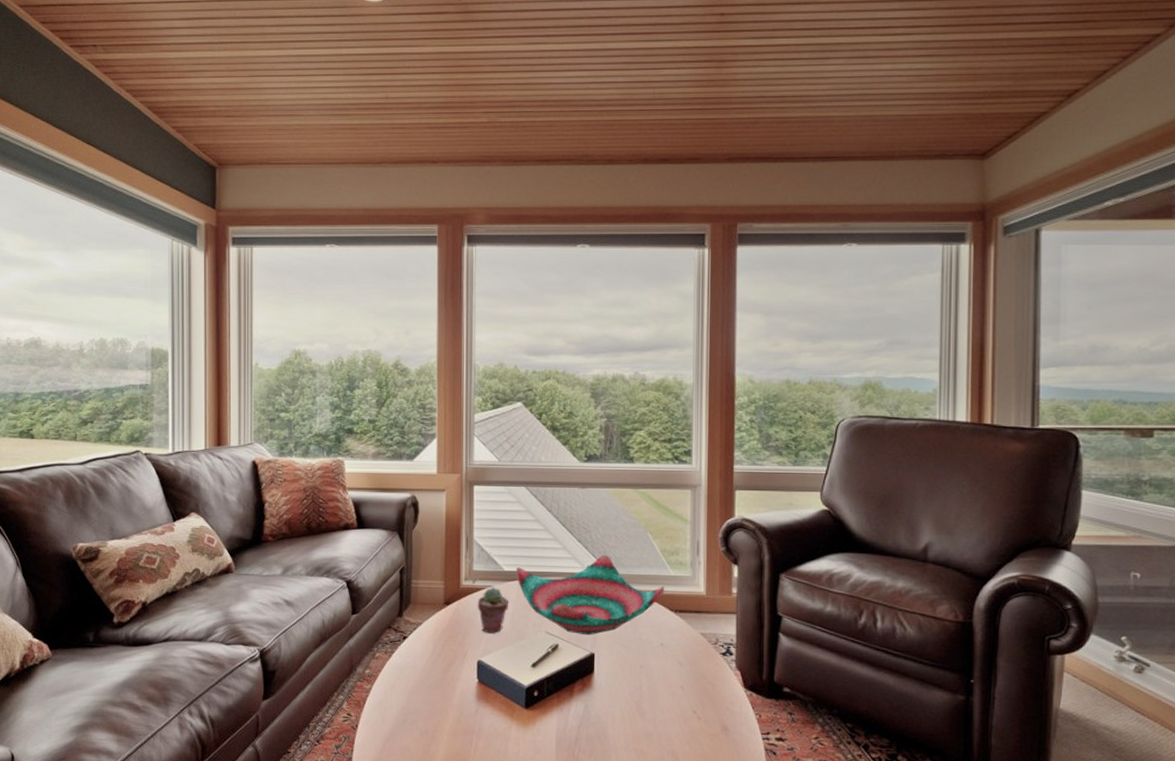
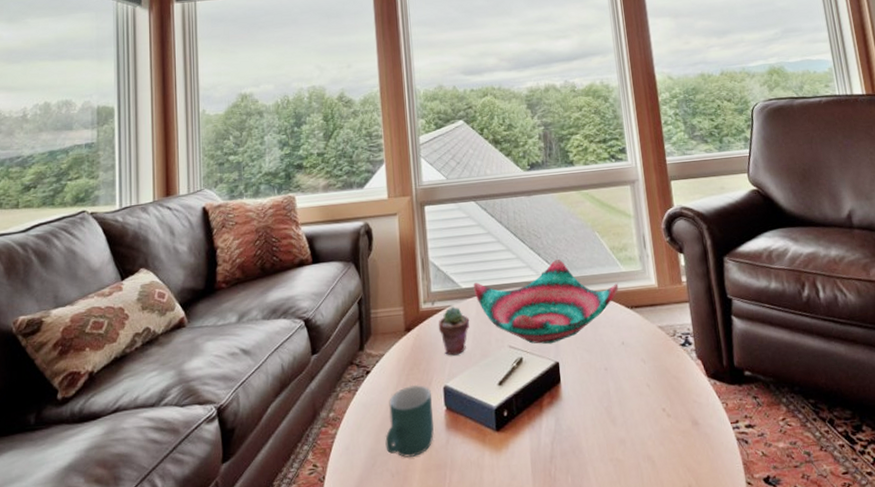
mug: none [417,655,466,720] -> present [385,384,434,458]

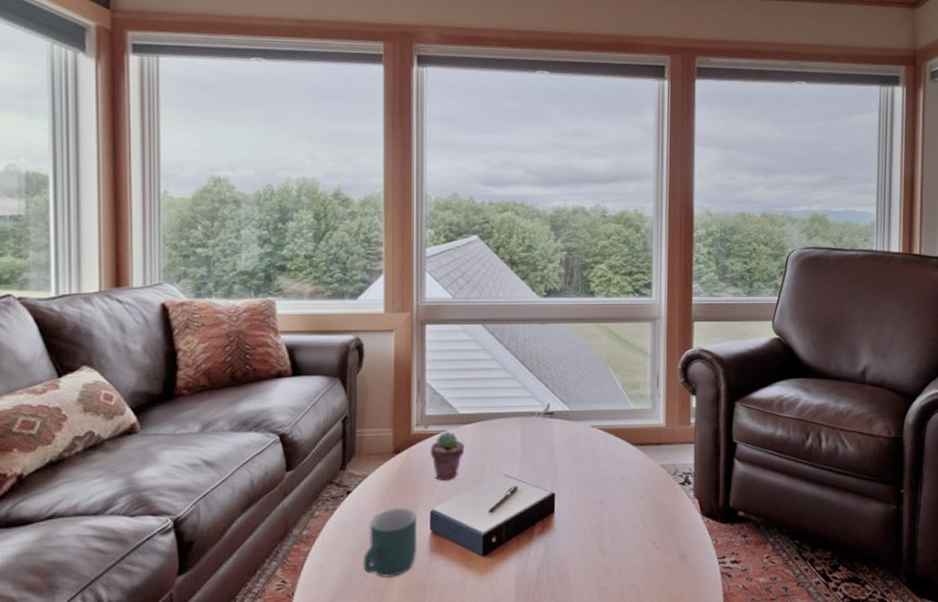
decorative bowl: present [473,259,619,345] -> none [472,391,626,476]

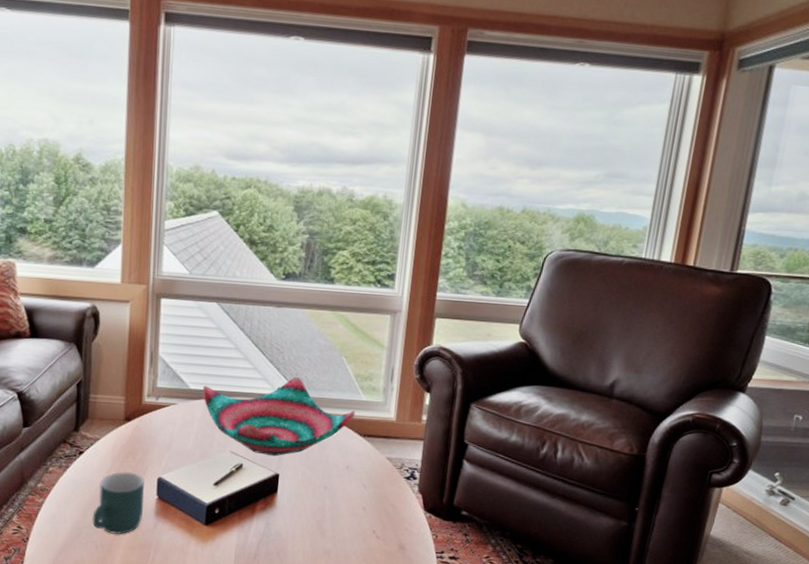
potted succulent: present [430,431,465,481] -> none [159,405,194,452]
decorative bowl: none [472,391,626,476] -> present [202,376,356,457]

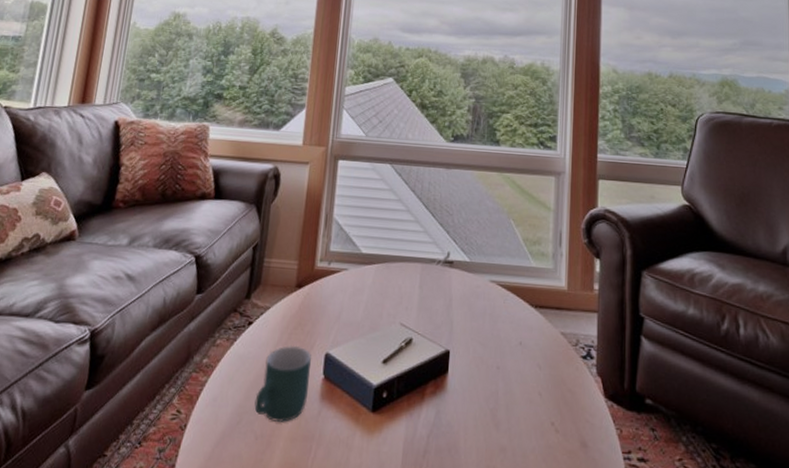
decorative bowl: present [202,376,356,457] -> none [373,240,526,330]

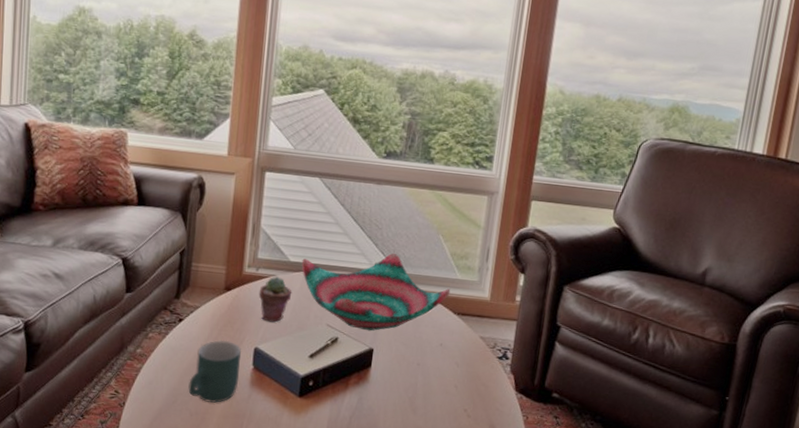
potted succulent: none [330,270,365,323] -> present [258,276,292,323]
decorative bowl: none [373,240,526,330] -> present [301,252,451,331]

